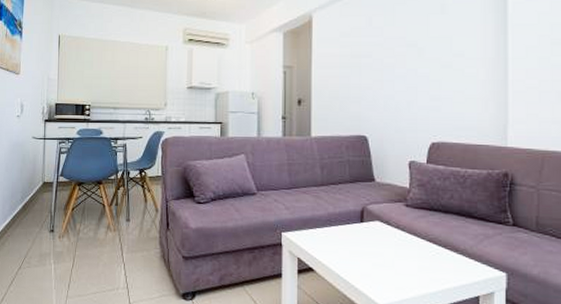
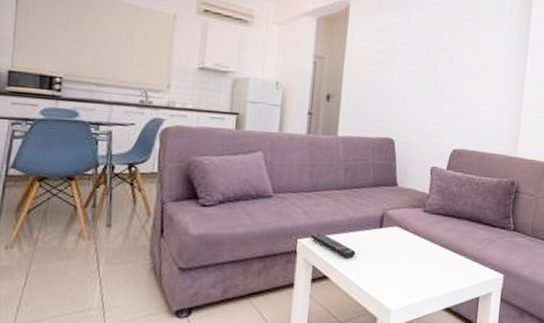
remote control: none [294,227,338,252] -> present [311,233,356,259]

